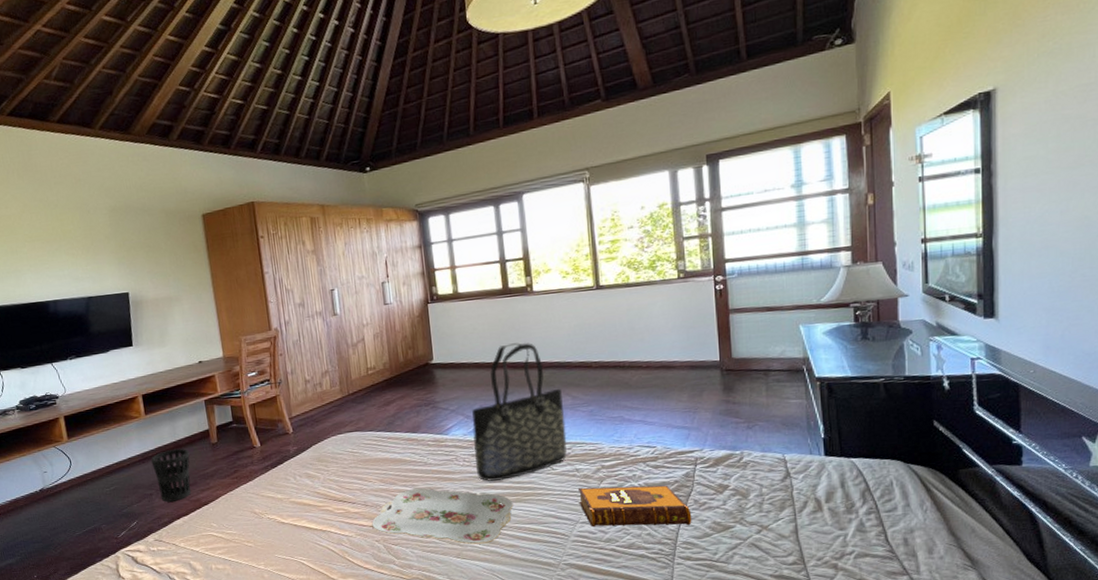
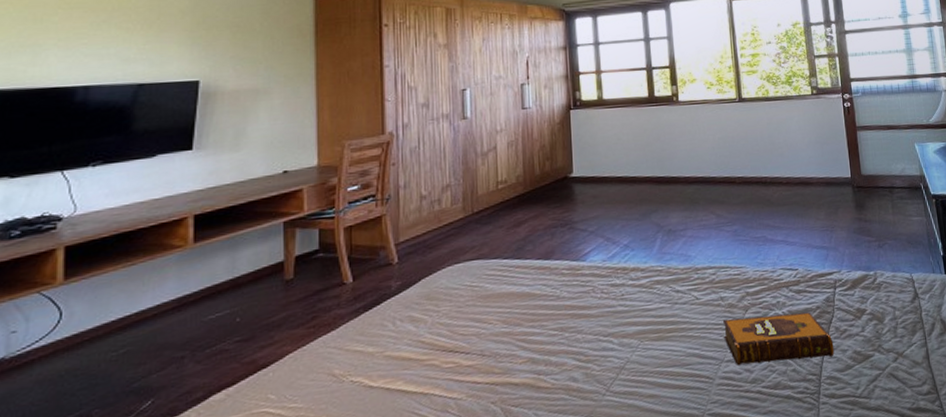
wastebasket: present [151,449,191,502] -> none [192,288,251,368]
serving tray: present [372,487,513,545] -> none [488,328,655,399]
tote bag: present [472,343,567,481] -> none [612,155,712,317]

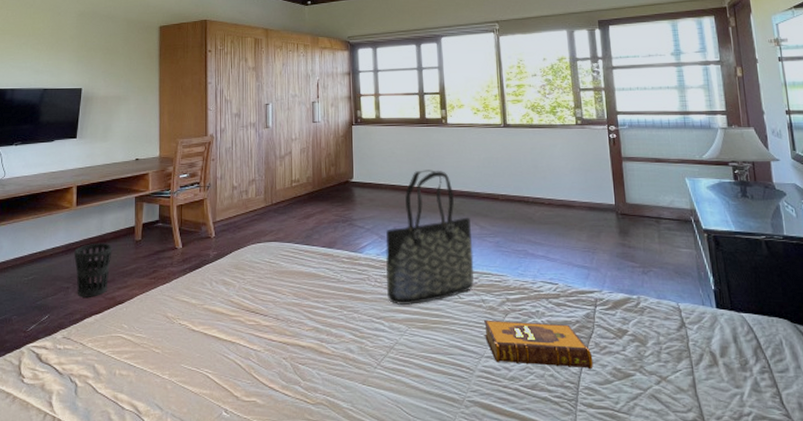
wastebasket: none [192,288,251,368] -> present [74,243,112,297]
tote bag: none [612,155,712,317] -> present [385,170,474,305]

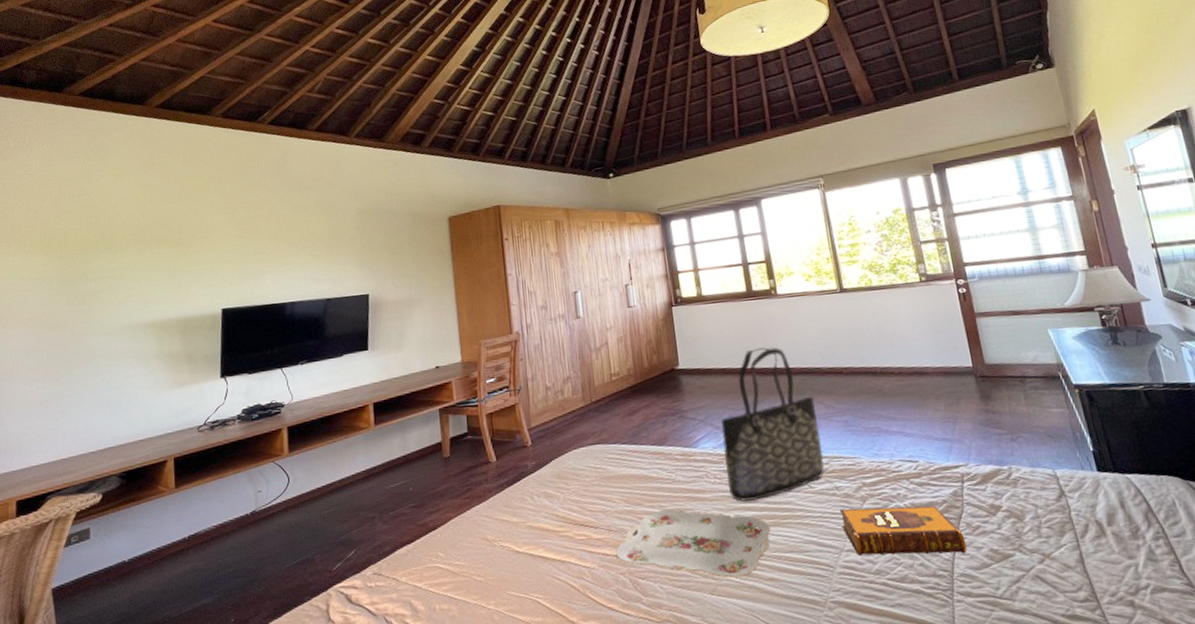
wastebasket: present [74,243,112,297] -> none [377,464,419,527]
serving tray: none [281,305,421,371] -> present [616,509,771,578]

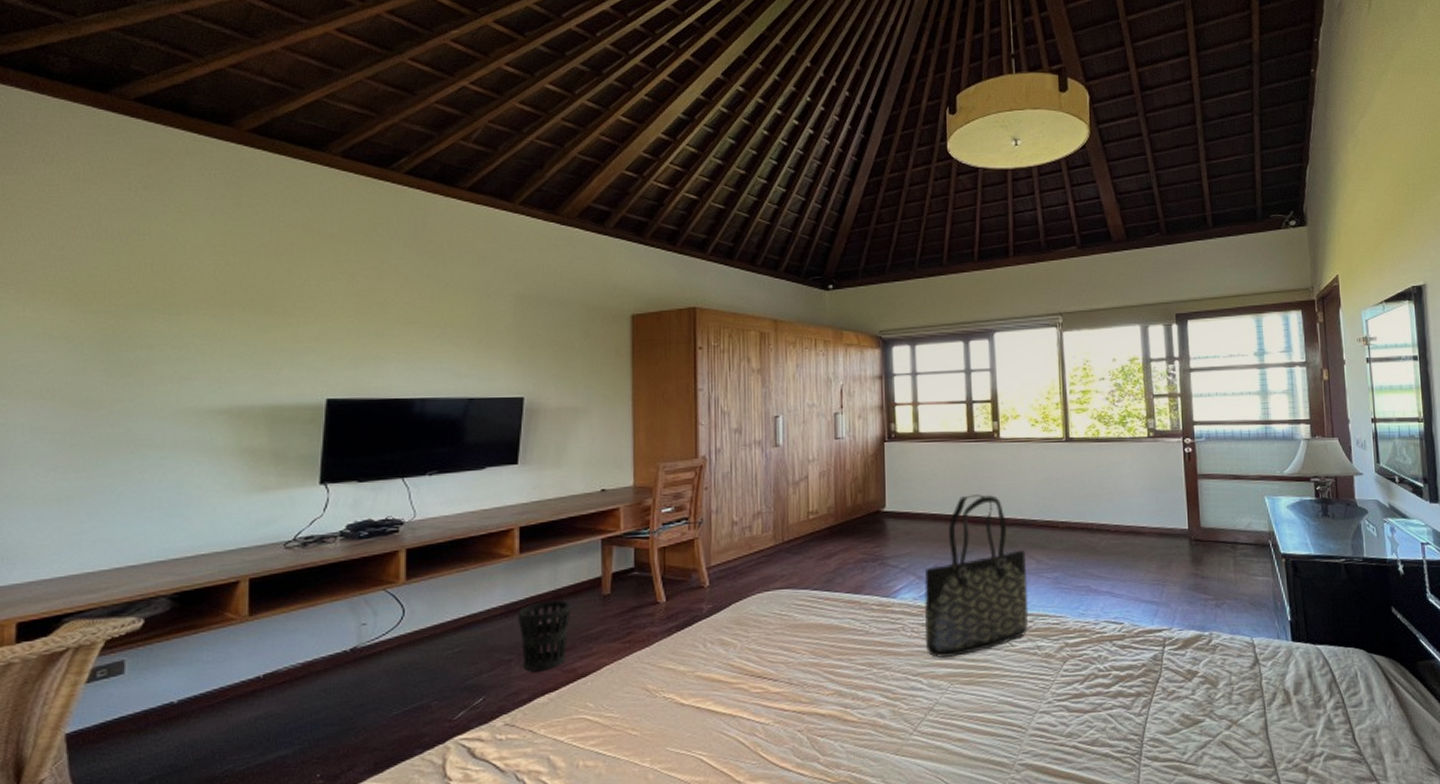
wastebasket: none [377,464,419,527] -> present [518,600,571,672]
serving tray: present [616,509,771,578] -> none [795,662,965,738]
hardback book: present [839,505,967,557] -> none [1038,668,1160,719]

